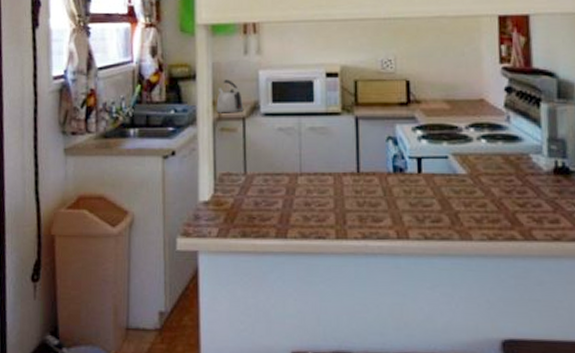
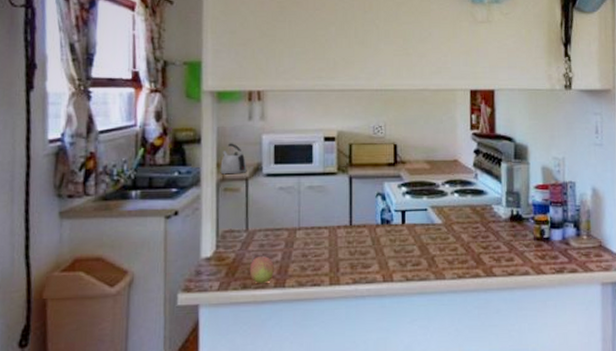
fruit: none [248,203,275,233] -> present [249,256,274,284]

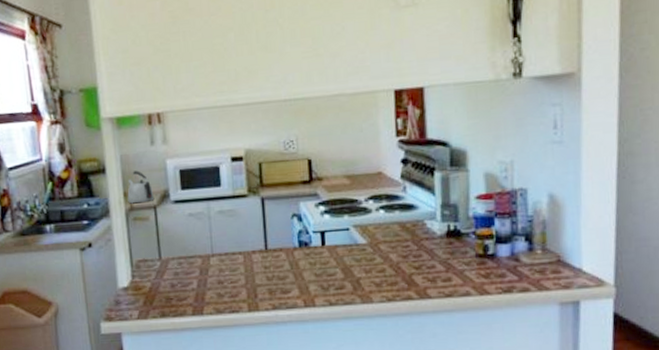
fruit: present [249,256,274,284] -> none [166,284,191,312]

